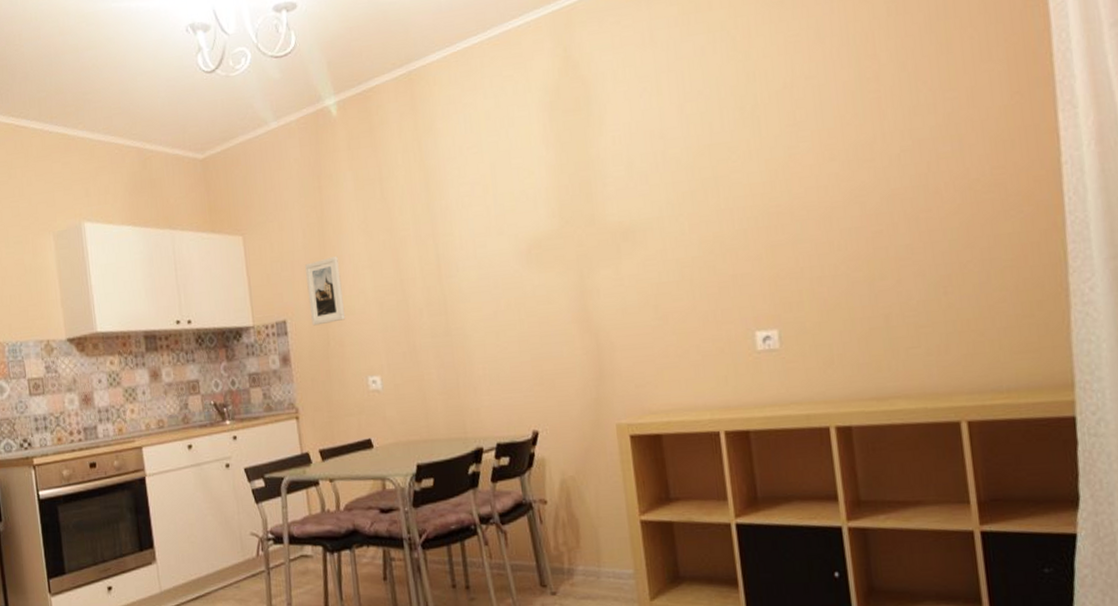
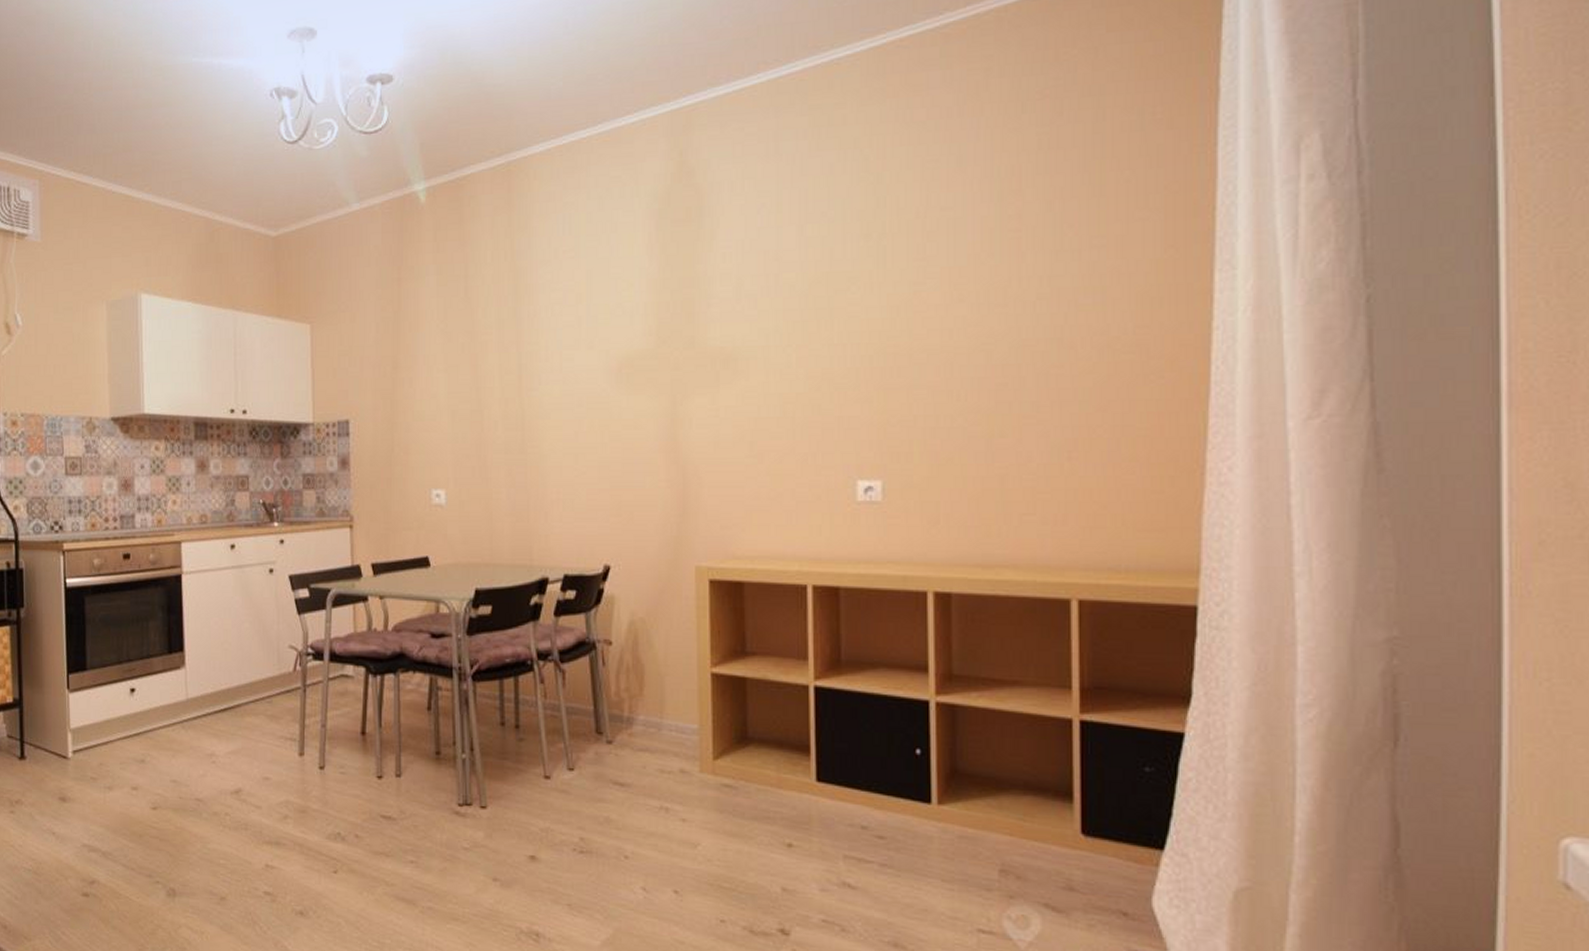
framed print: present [305,256,346,326] -> none [375,356,414,429]

